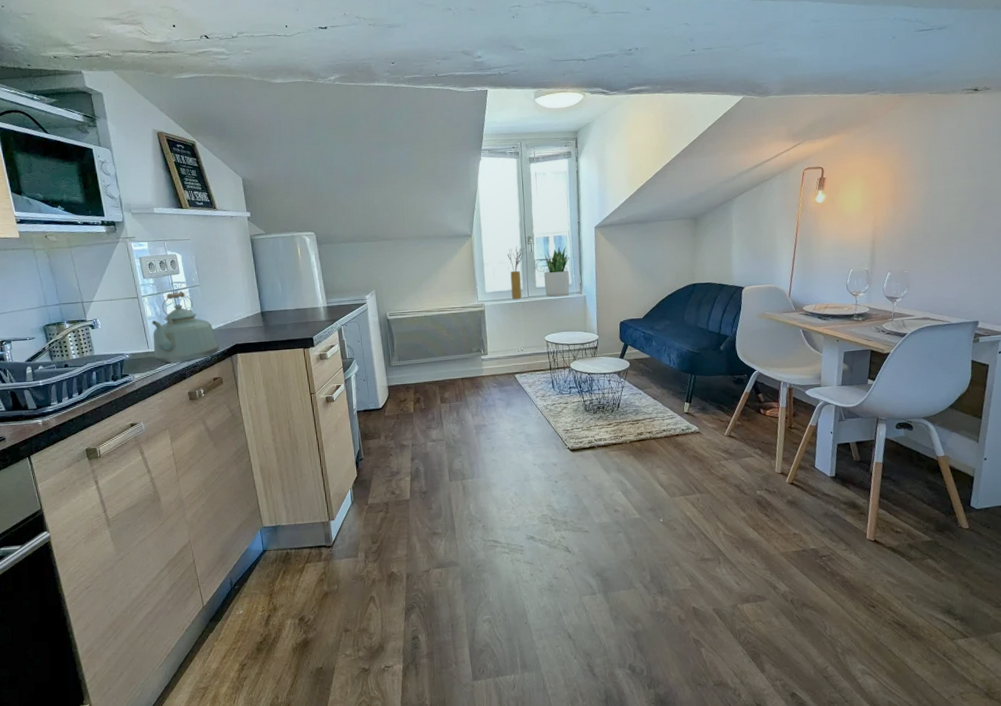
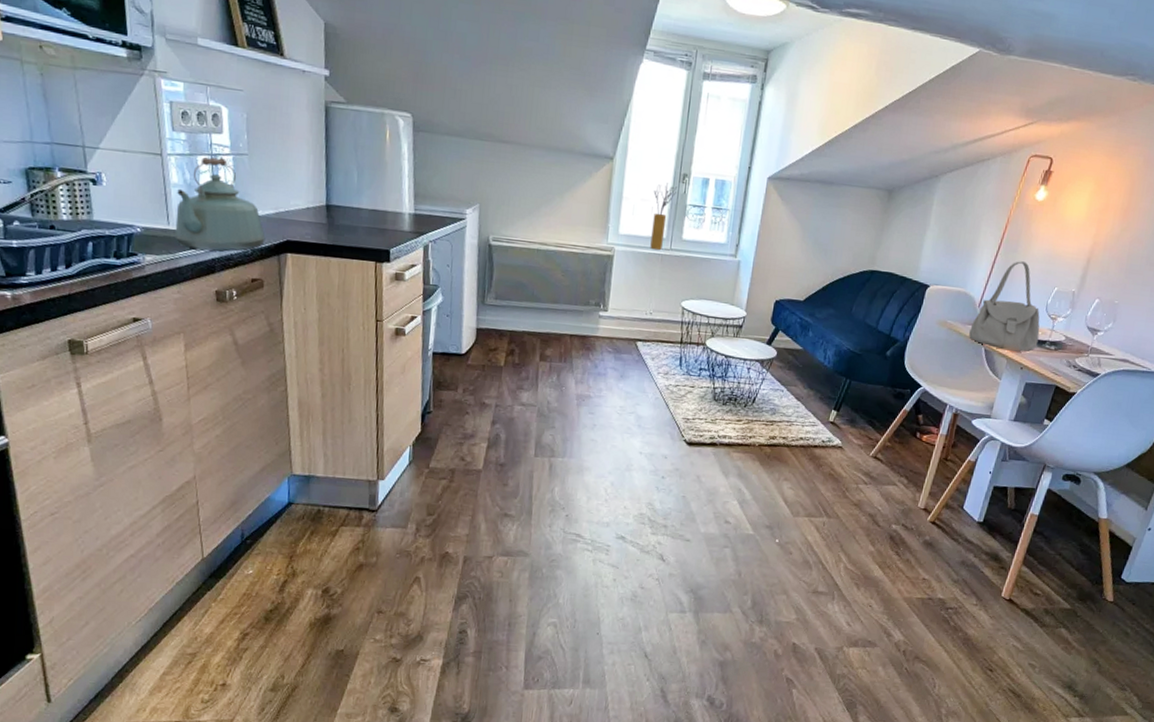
planter: present [544,246,570,298] -> none [692,193,729,258]
handbag: none [786,253,847,328] -> present [969,261,1040,353]

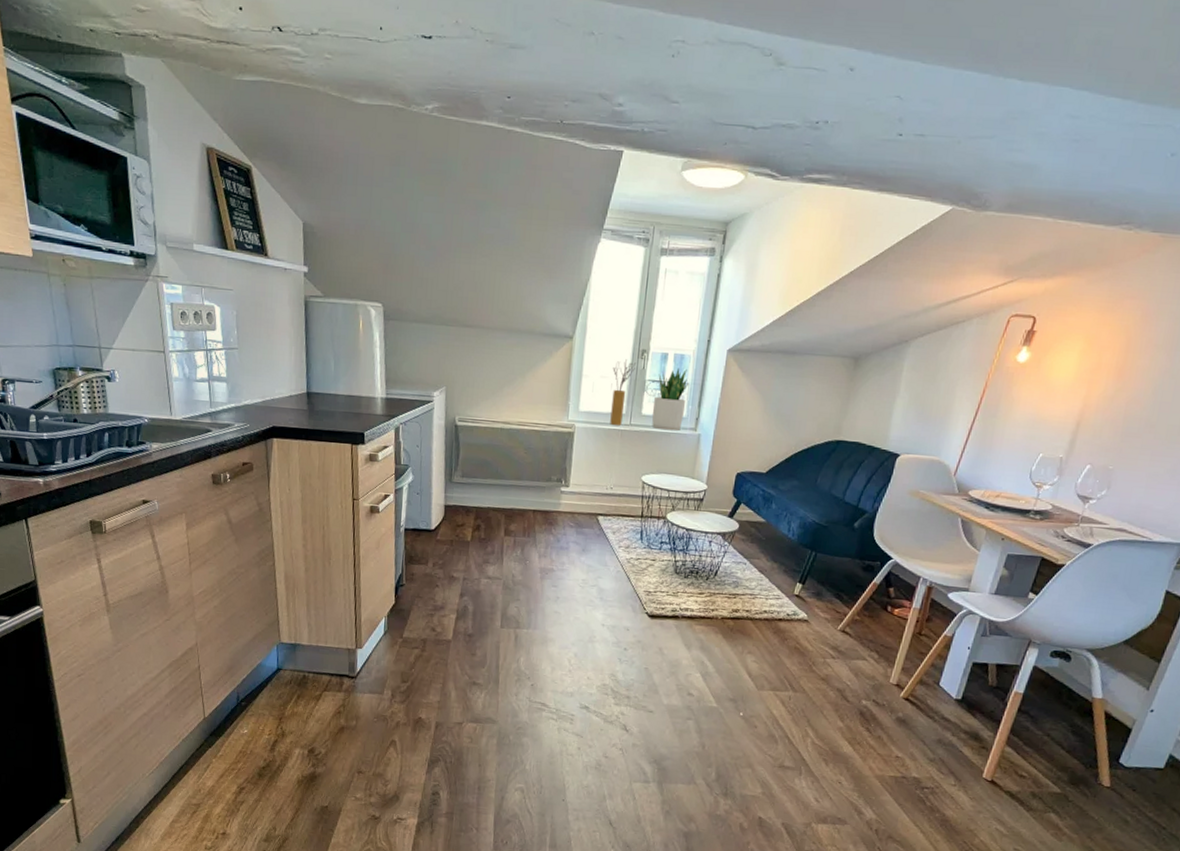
kettle: present [175,156,266,252] -> none [176,352,254,438]
planter: none [692,193,729,258] -> present [652,367,688,432]
handbag: present [969,261,1040,353] -> none [943,427,1023,523]

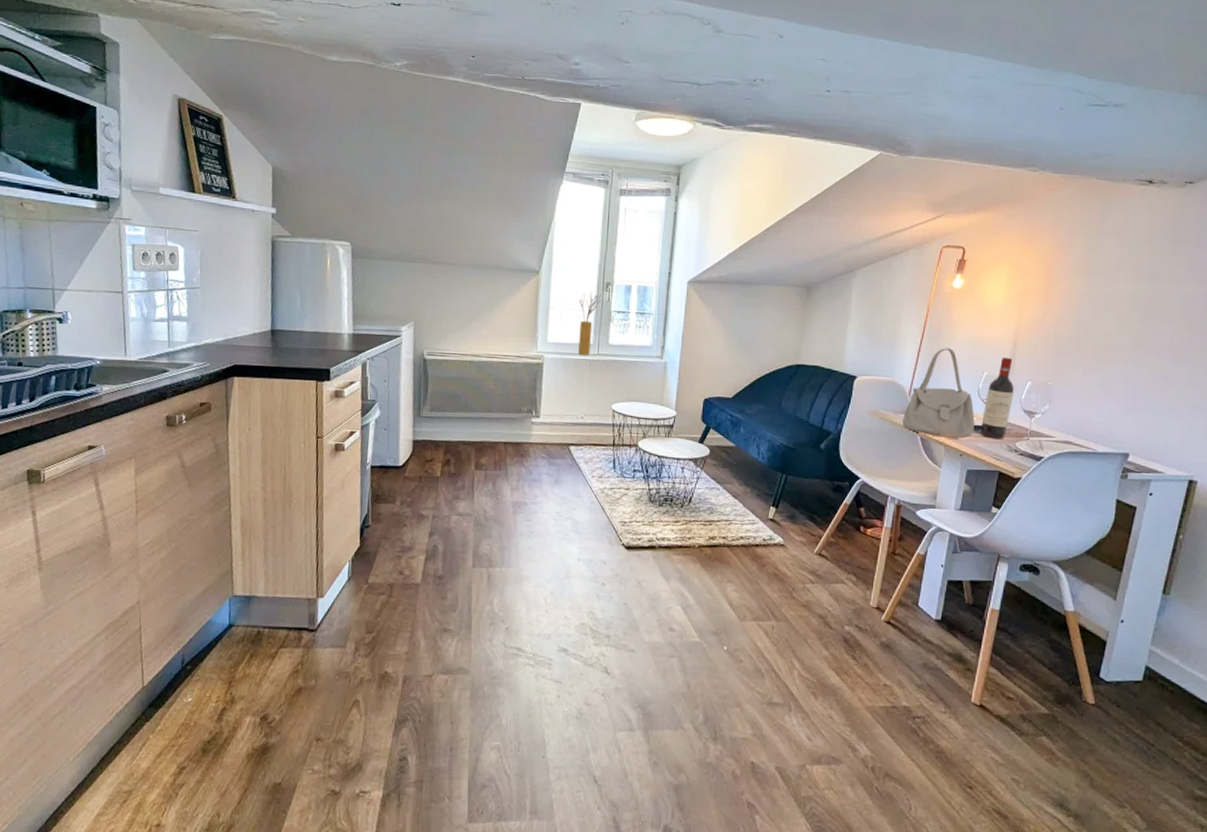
planter: present [652,367,688,432] -> none [619,299,652,360]
handbag: none [943,427,1023,523] -> present [903,348,975,439]
wine bottle: none [1026,438,1074,525] -> present [980,357,1015,440]

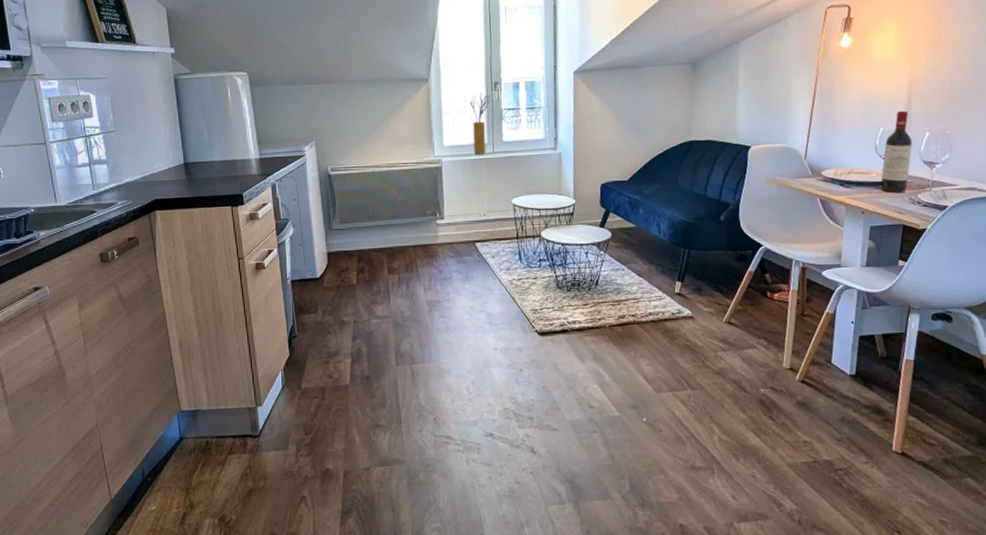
handbag: present [903,348,975,439] -> none [800,108,875,197]

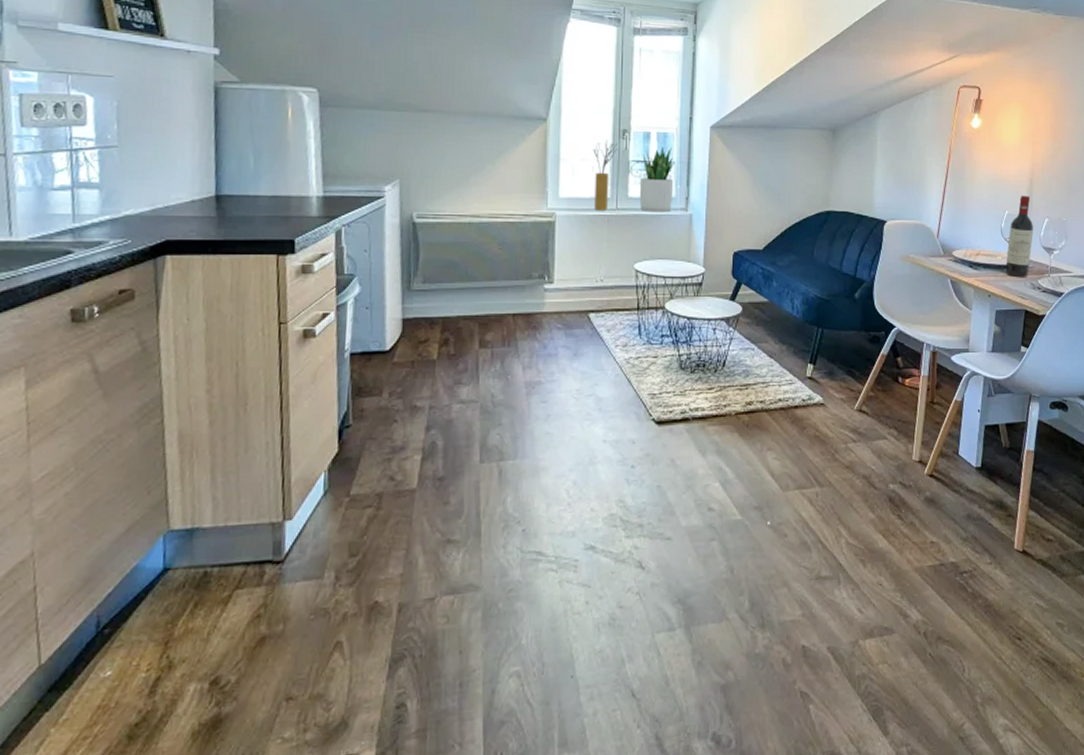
planter: none [512,94,543,154] -> present [639,146,674,213]

